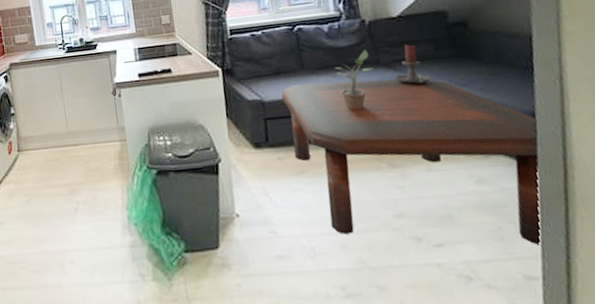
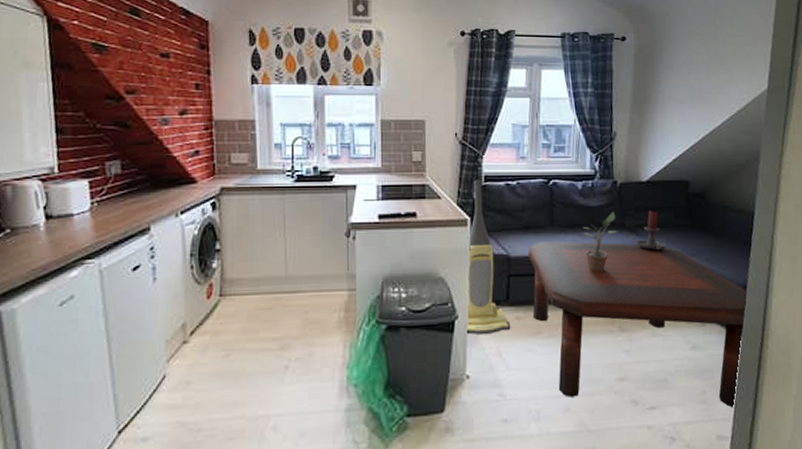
vacuum cleaner: none [219,34,274,176] -> present [467,180,511,335]

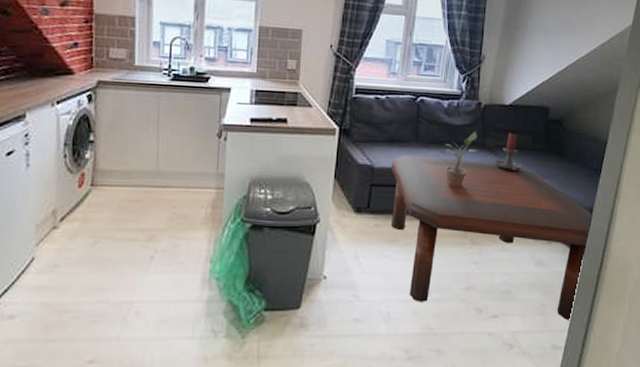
vacuum cleaner: present [467,180,511,335] -> none [327,91,370,240]

